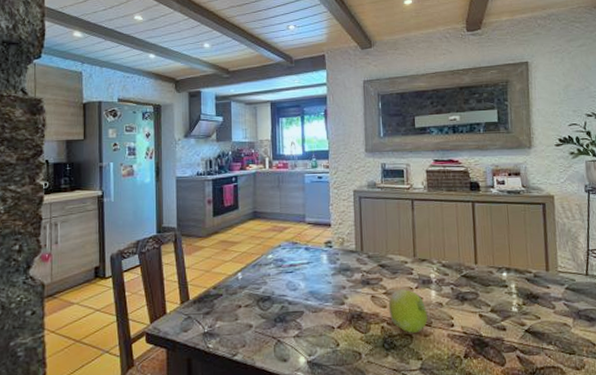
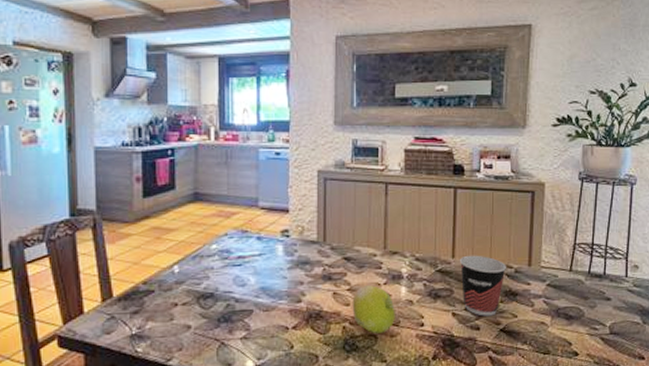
cup: none [482,261,526,318] -> present [460,255,506,316]

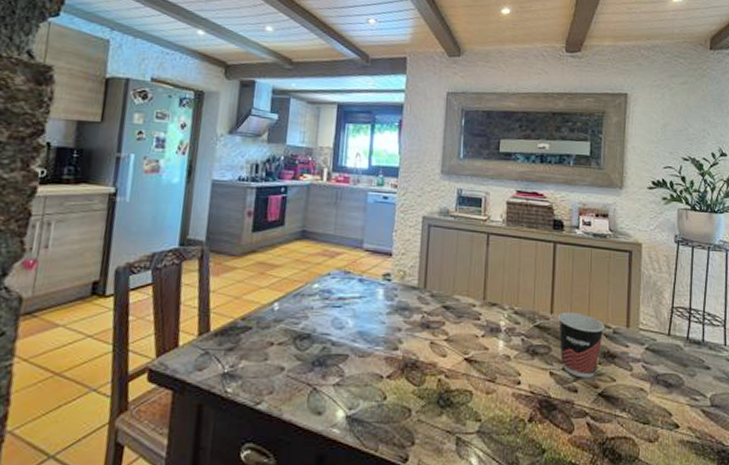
fruit: present [352,285,395,333] -> none [448,337,492,389]

